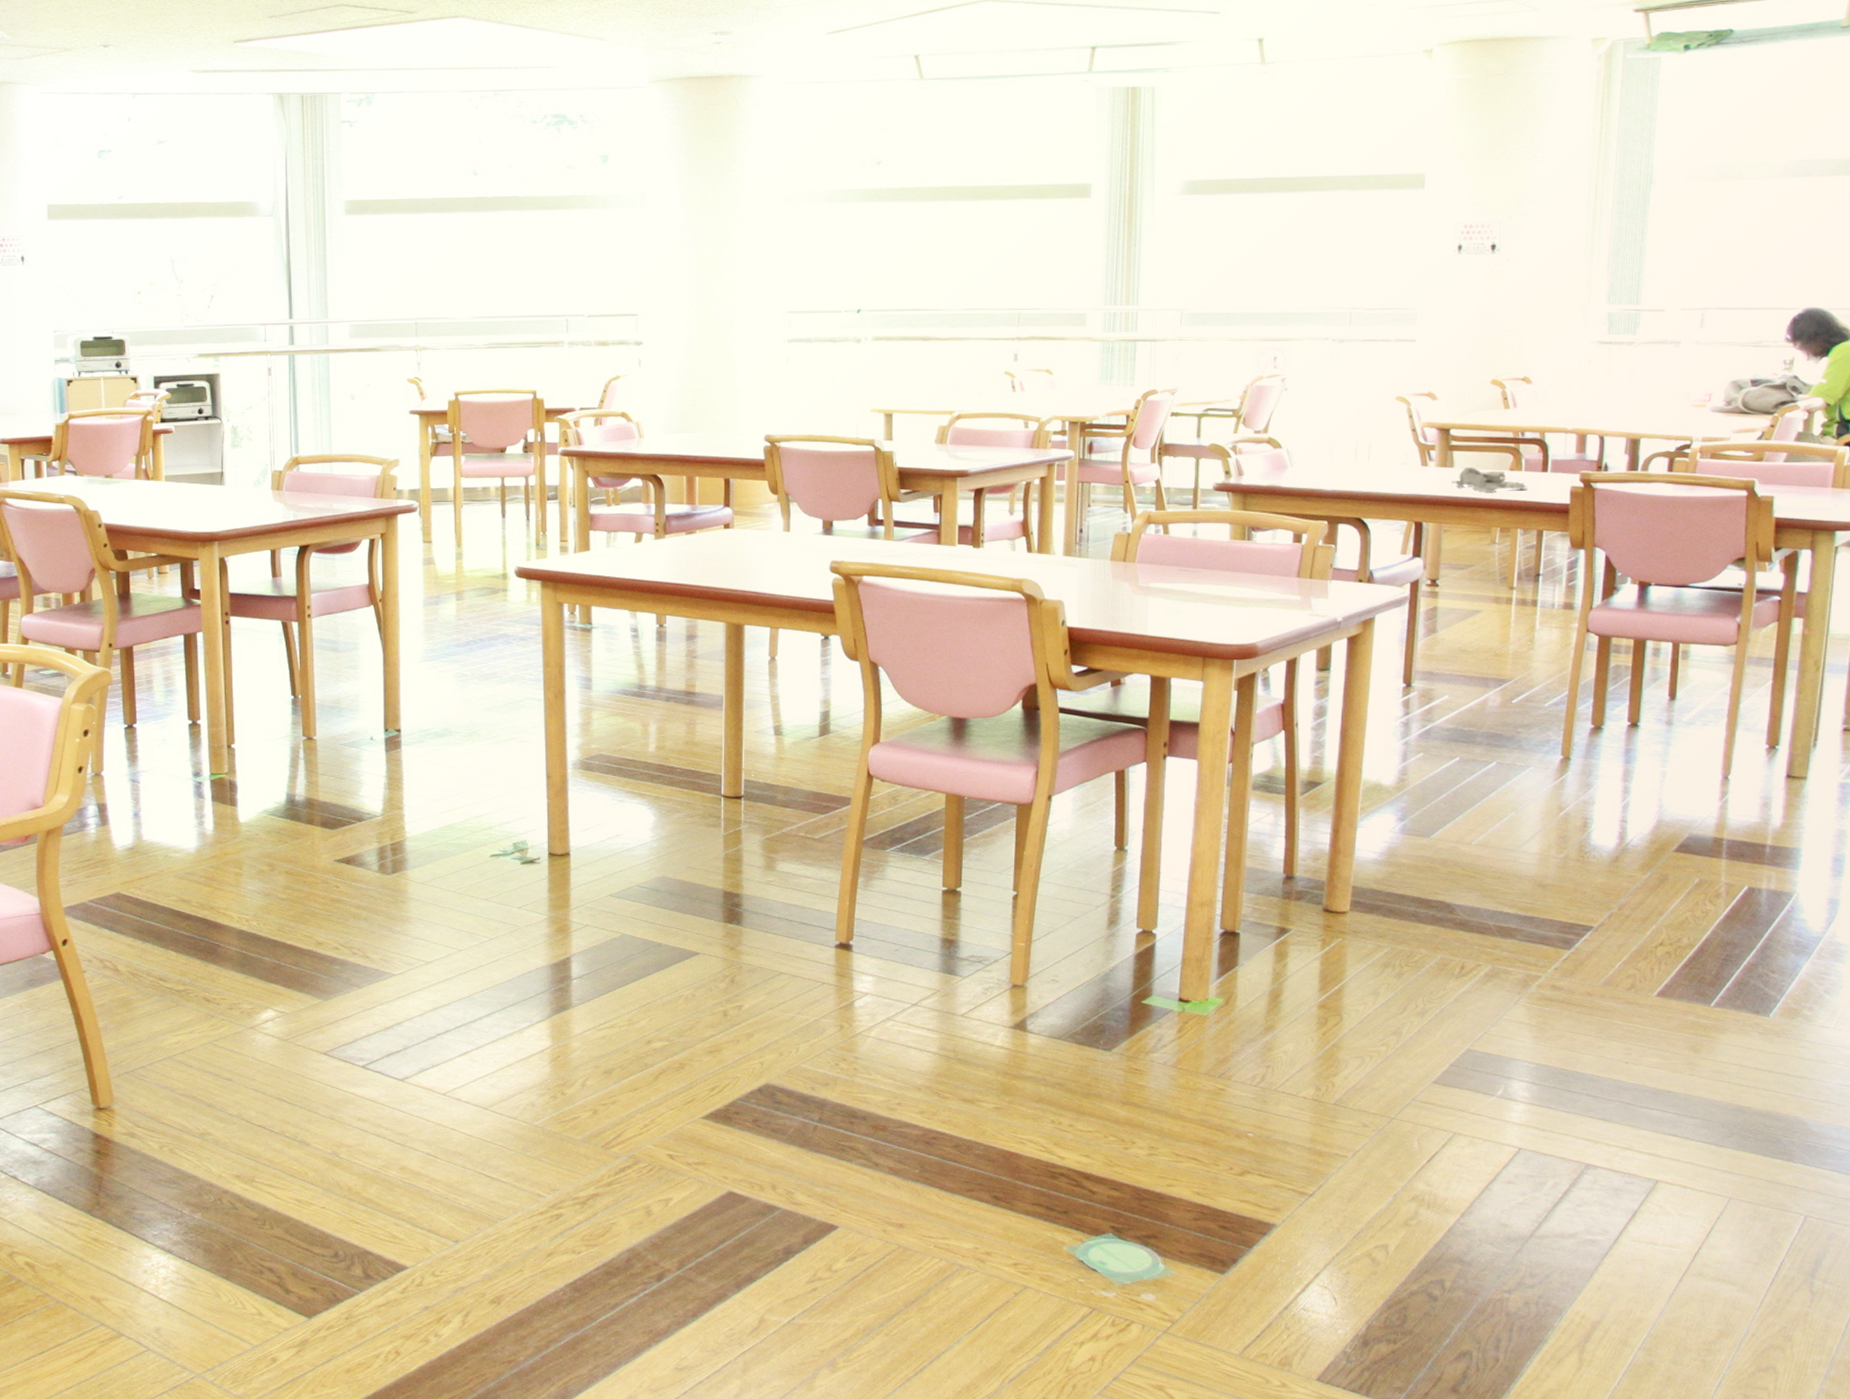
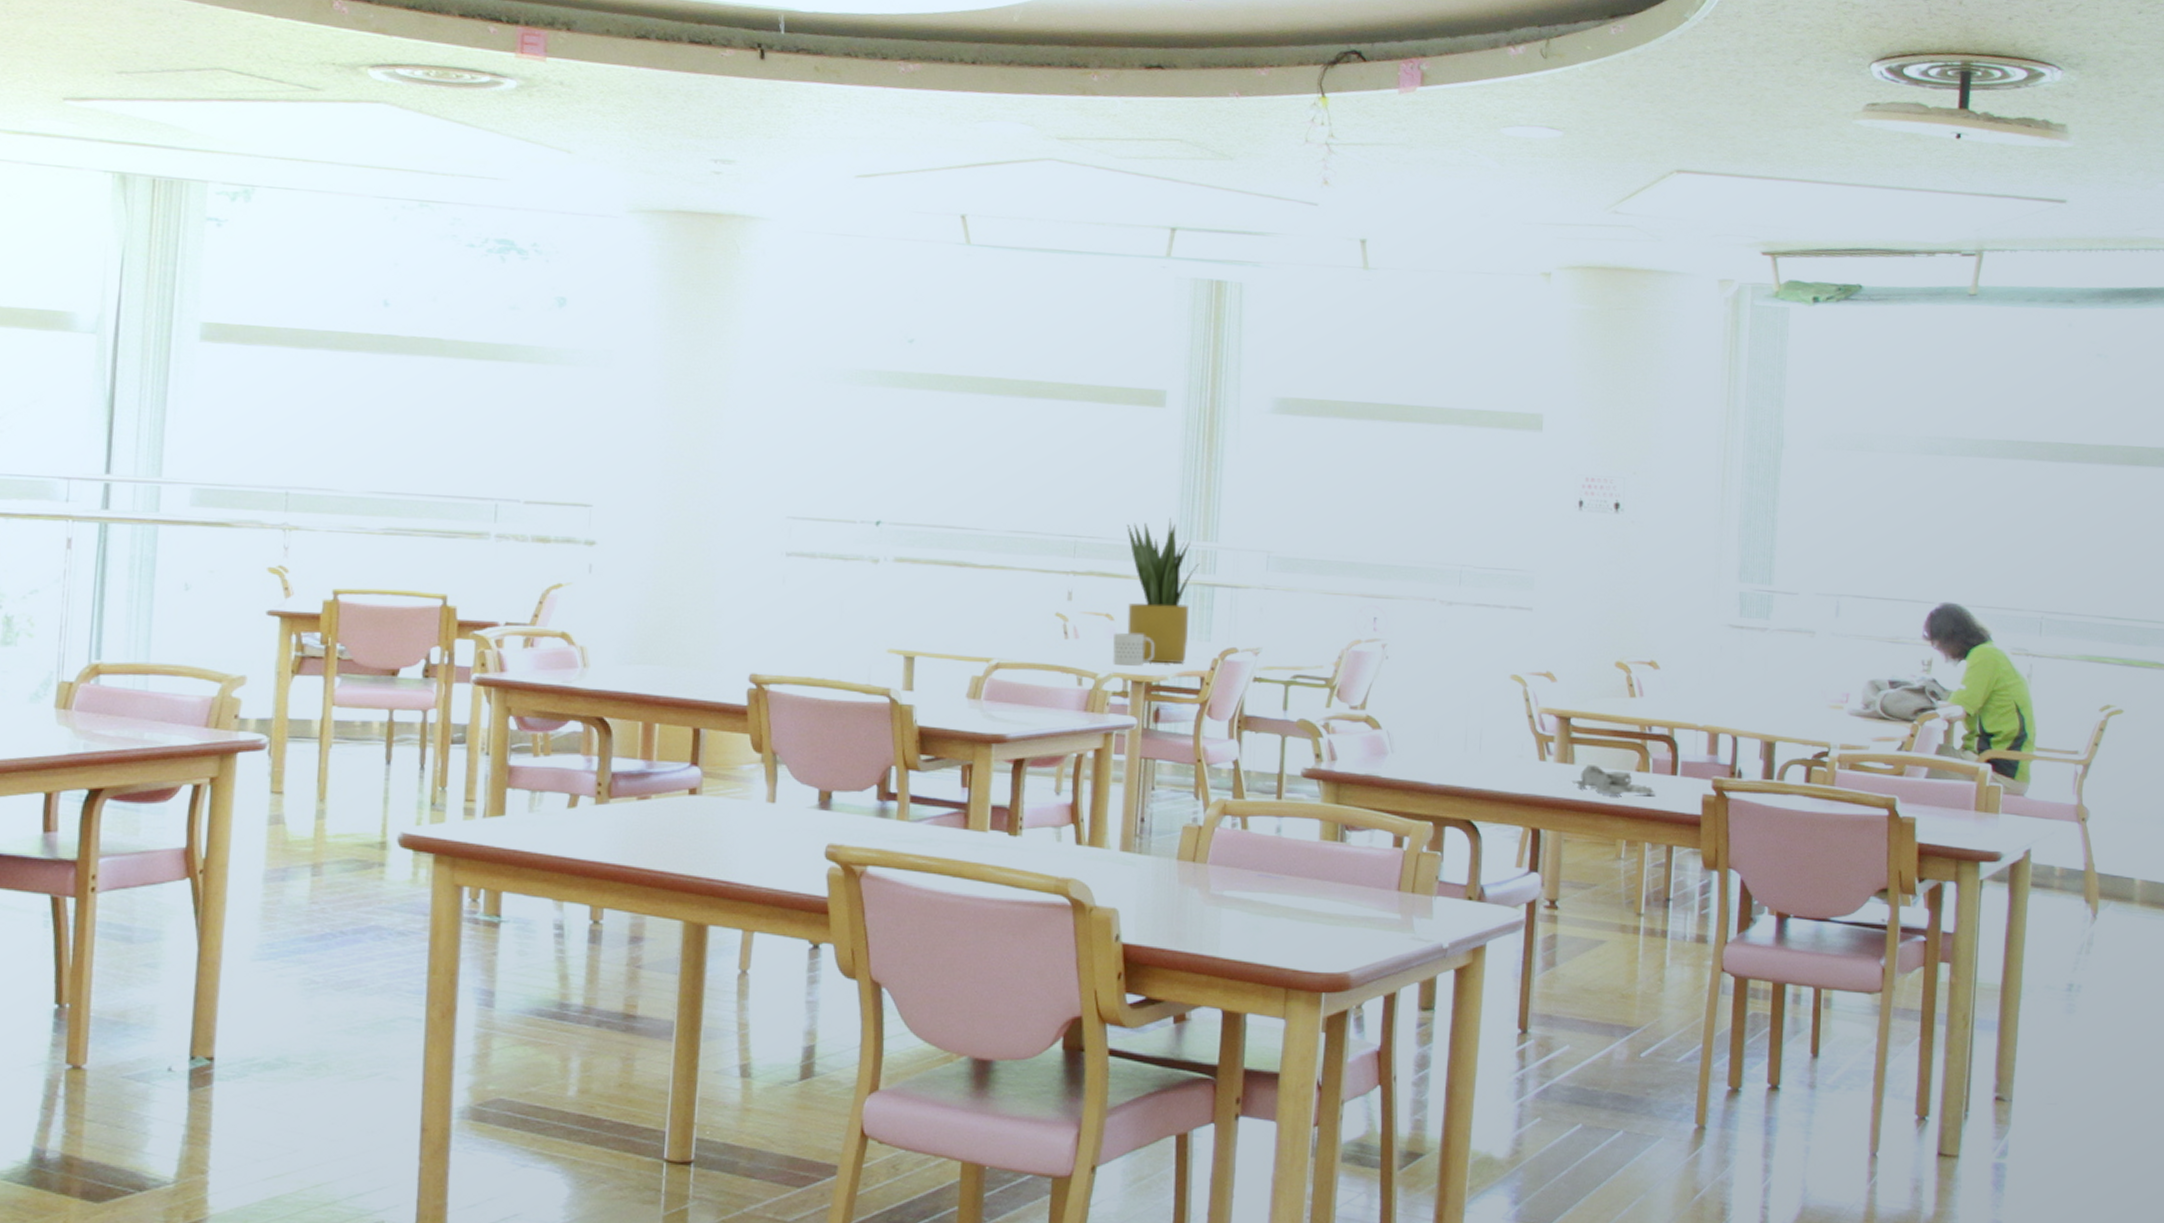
mug: none [1053,384,1087,410] -> present [1113,633,1155,666]
planter: none [1061,288,1123,406] -> present [1127,517,1200,663]

